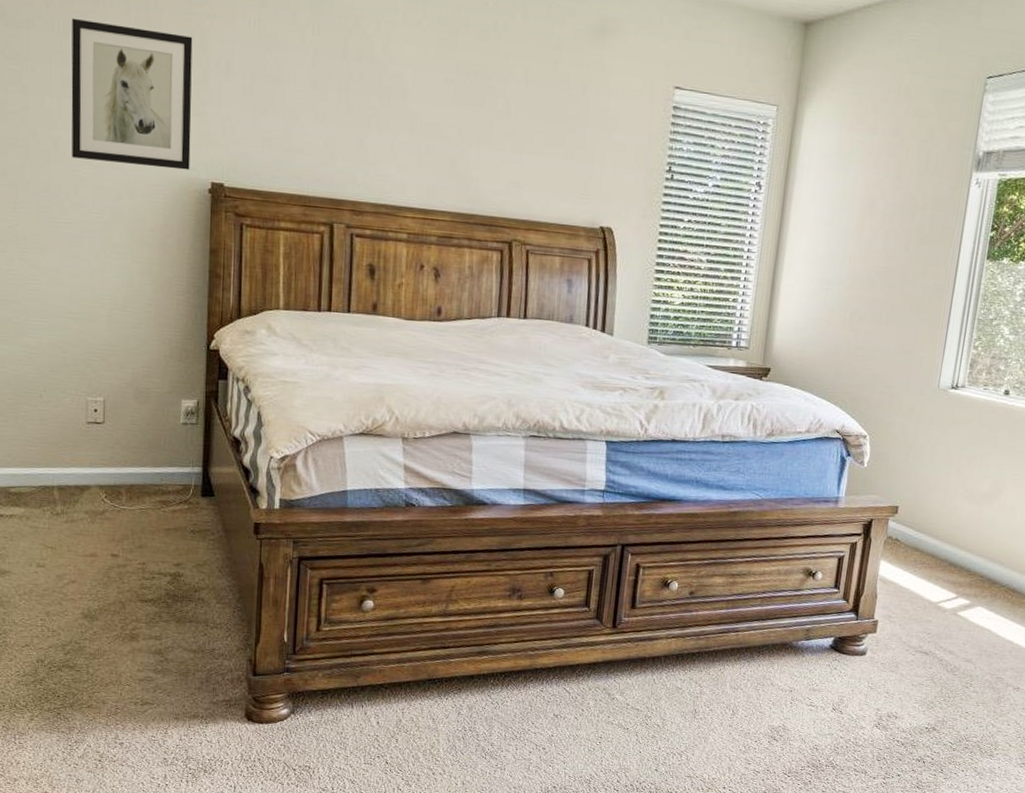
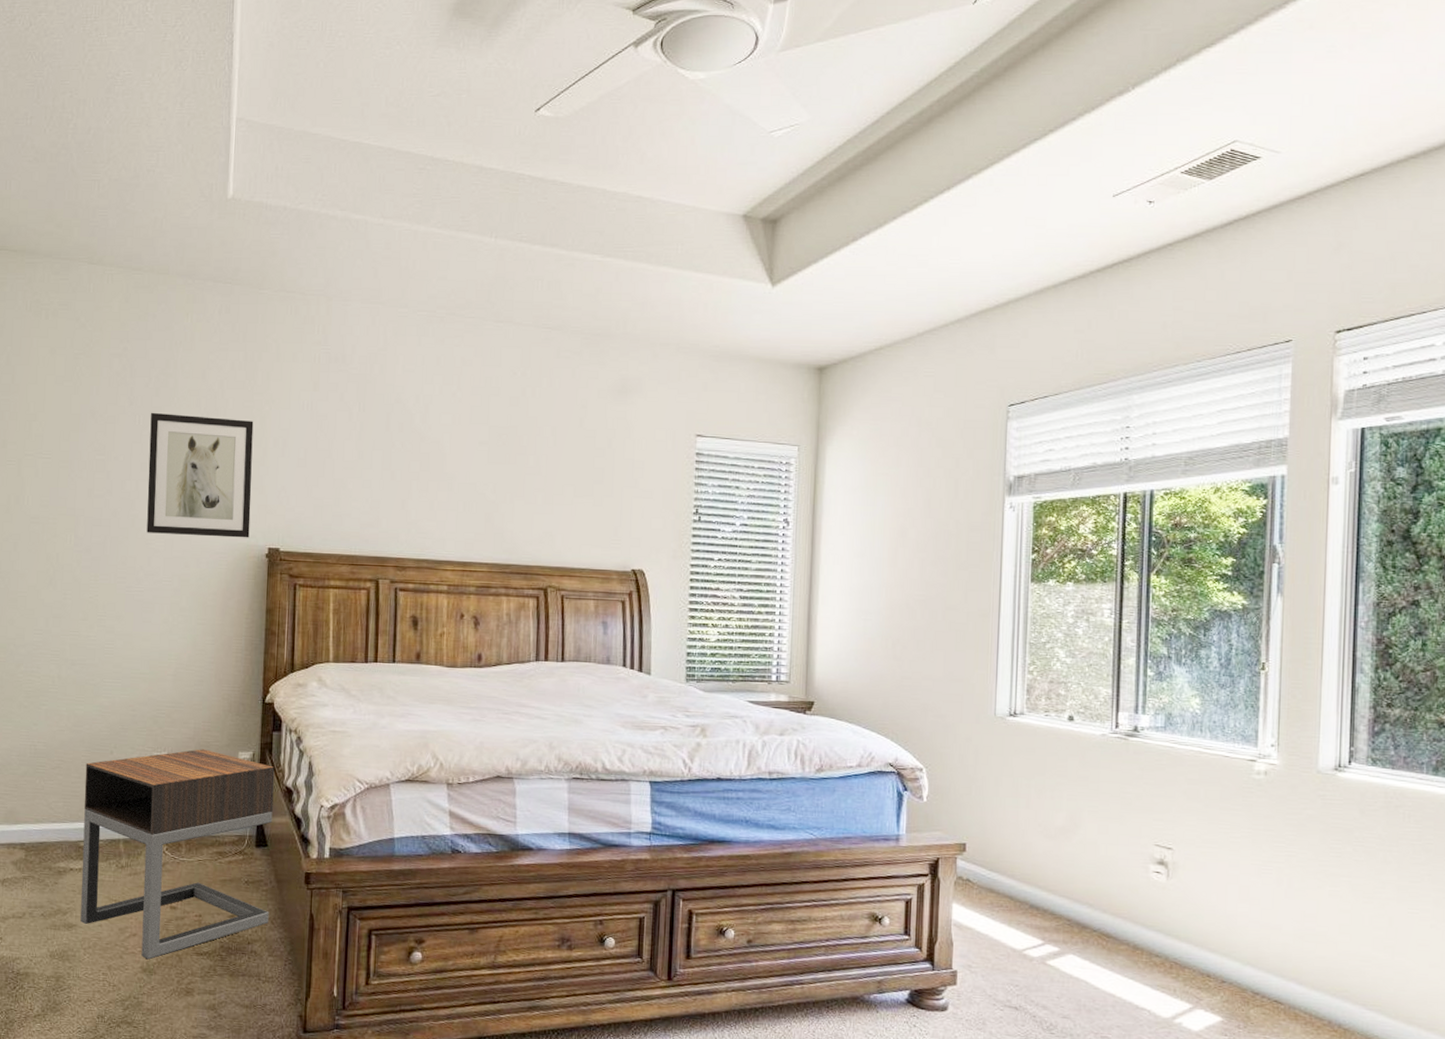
nightstand: none [12,395,221,606] -> present [80,749,275,960]

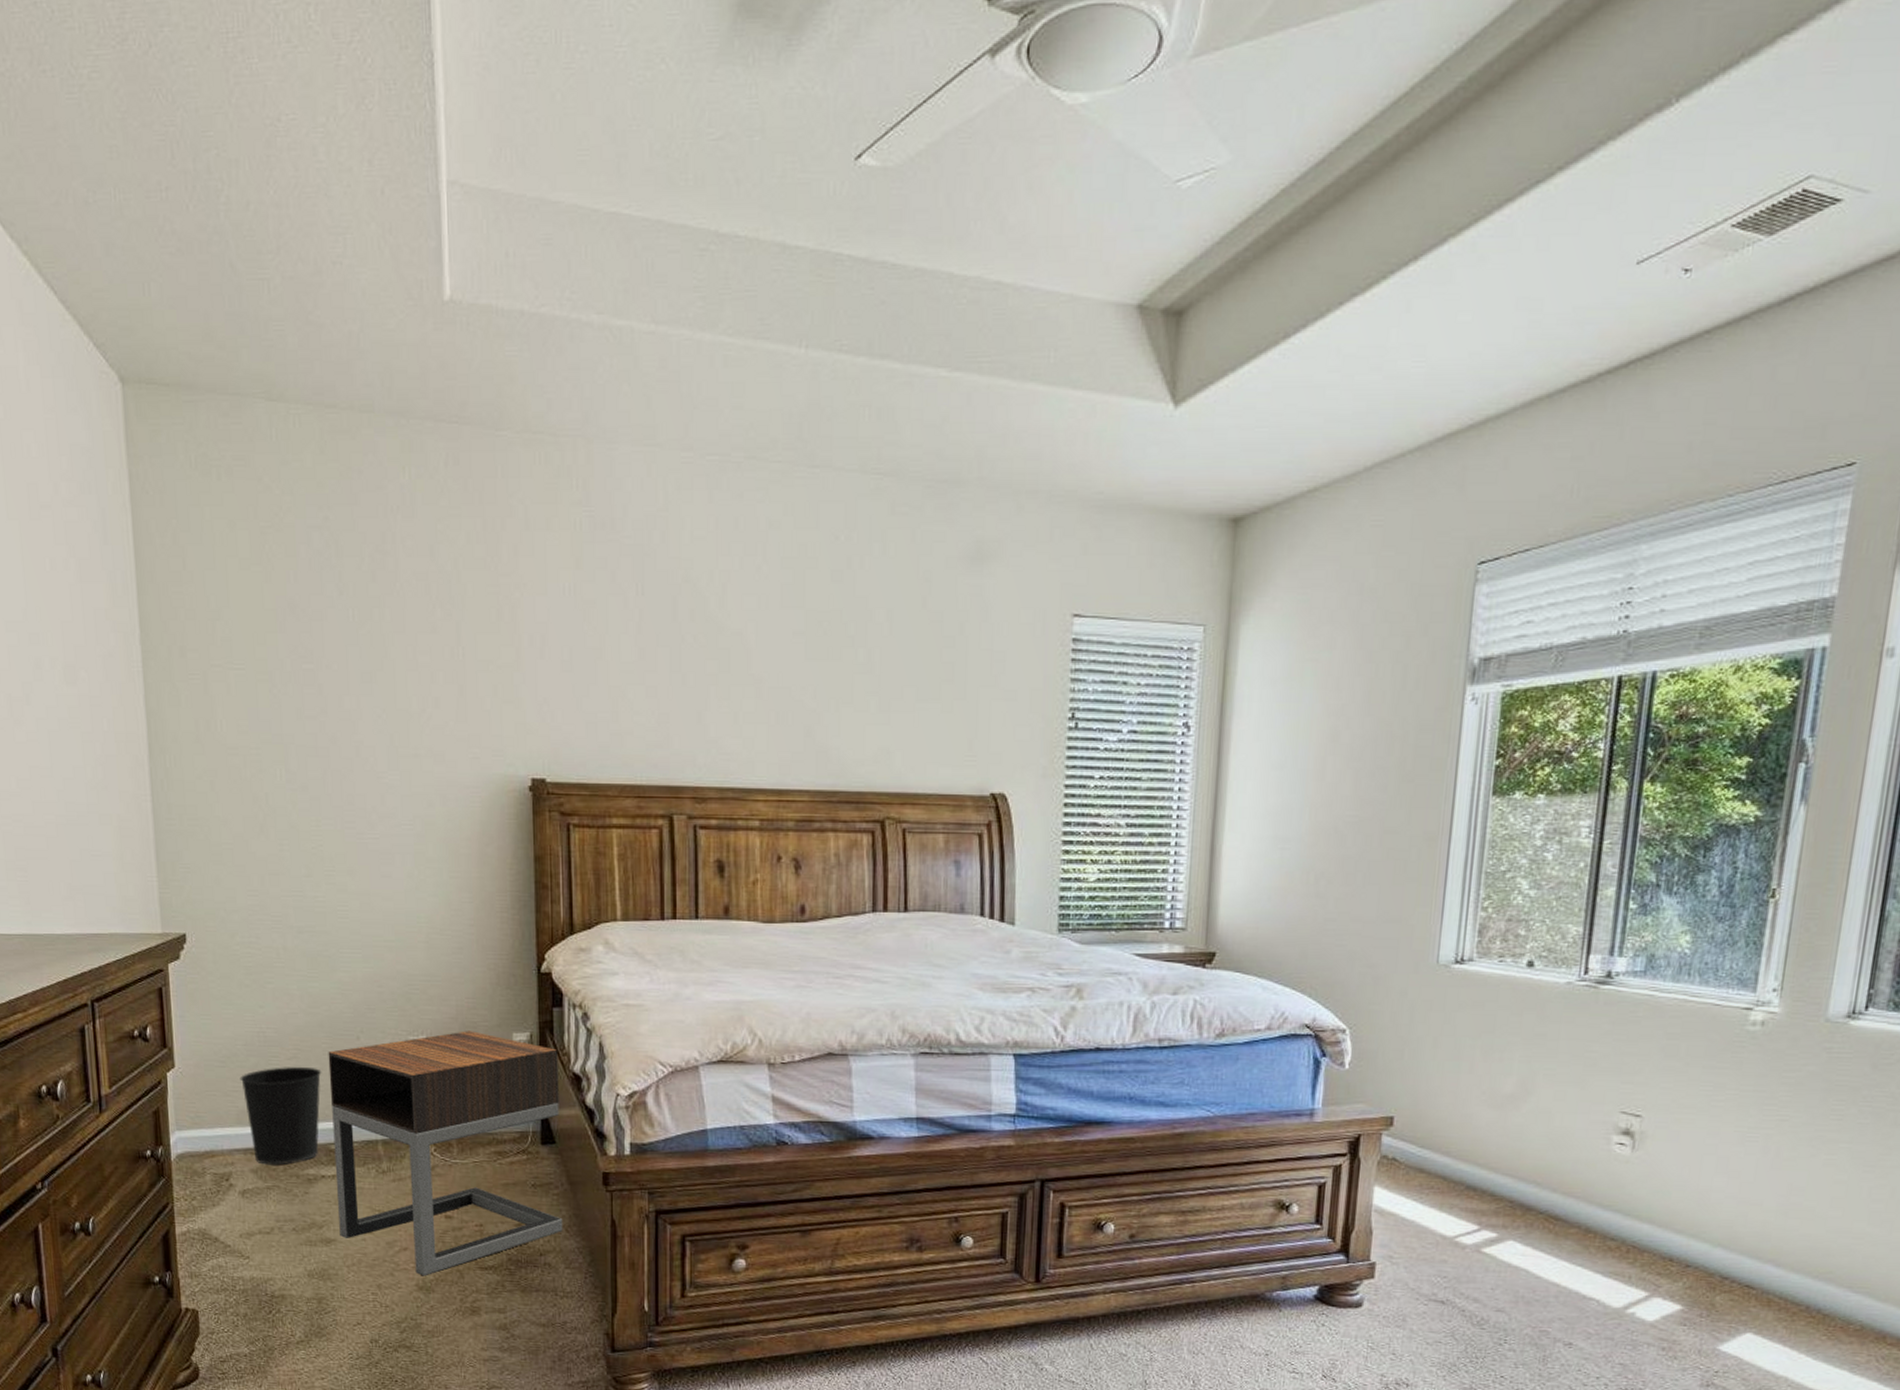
wastebasket: none [11,774,79,859] -> present [240,1066,322,1165]
wall art: present [146,412,254,538] -> none [368,604,507,767]

